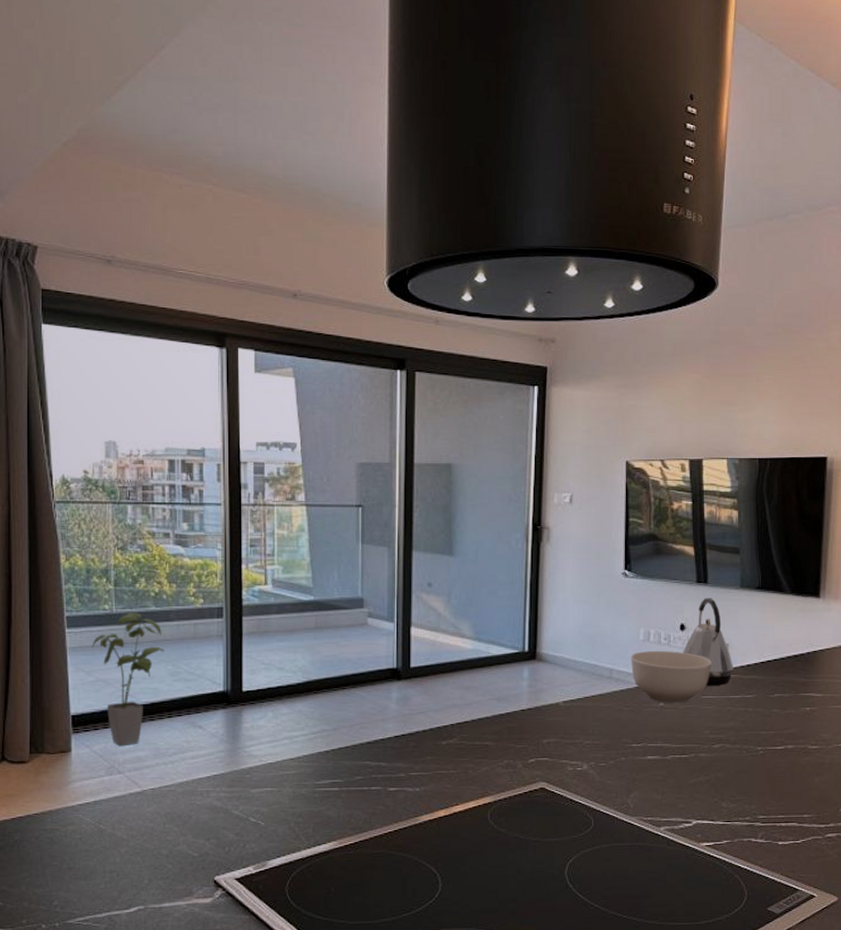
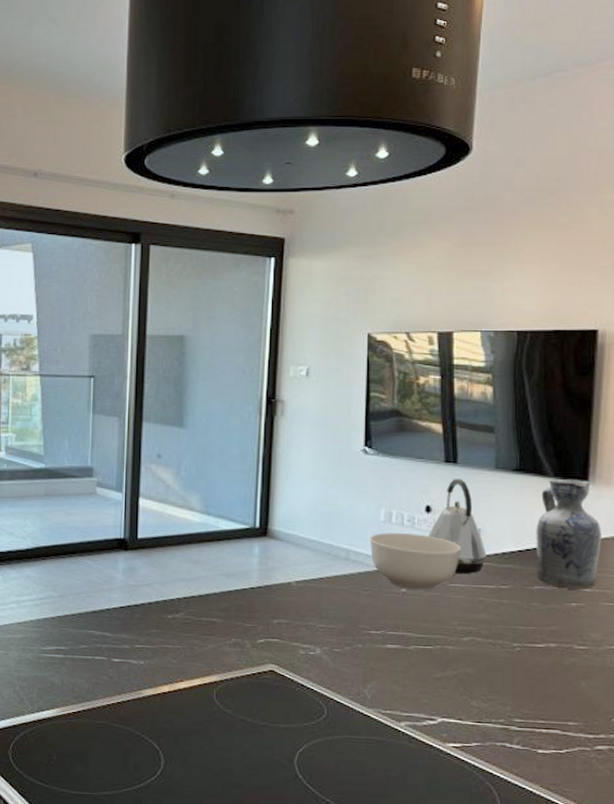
ceramic jug: none [776,594,830,695] -> present [536,478,601,590]

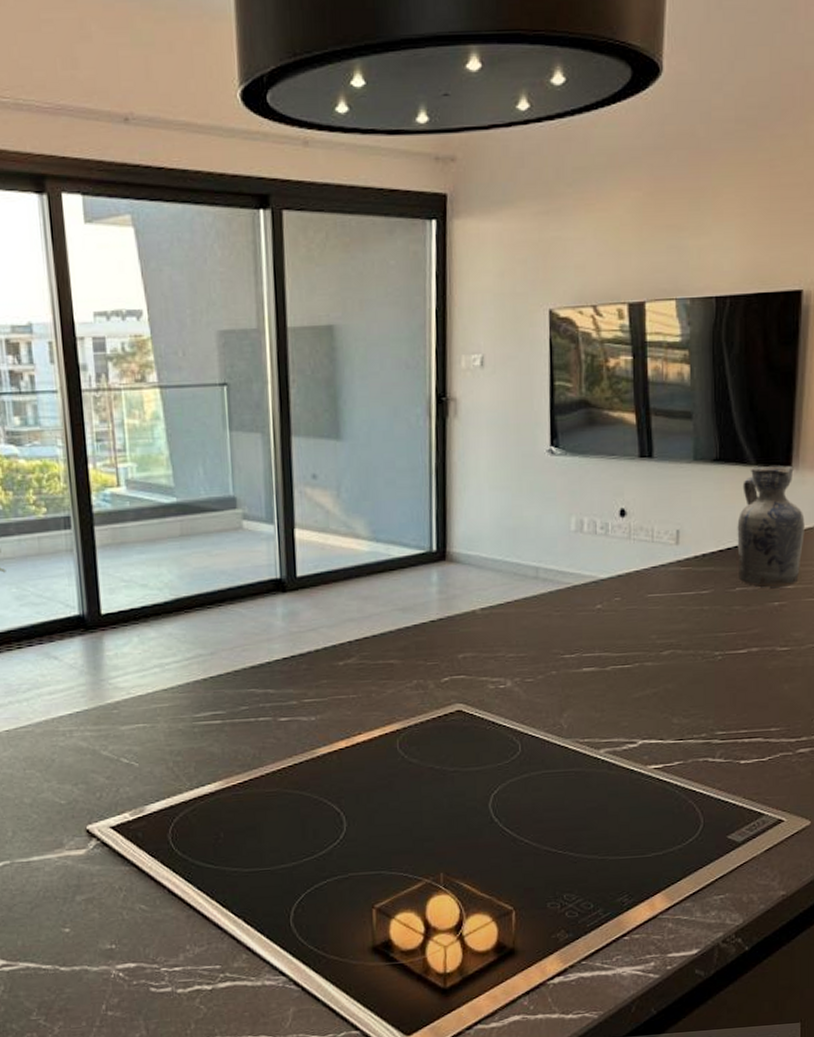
bowl: present [369,533,462,591] -> none [559,542,660,606]
kettle: present [428,479,487,574] -> none [624,475,686,582]

